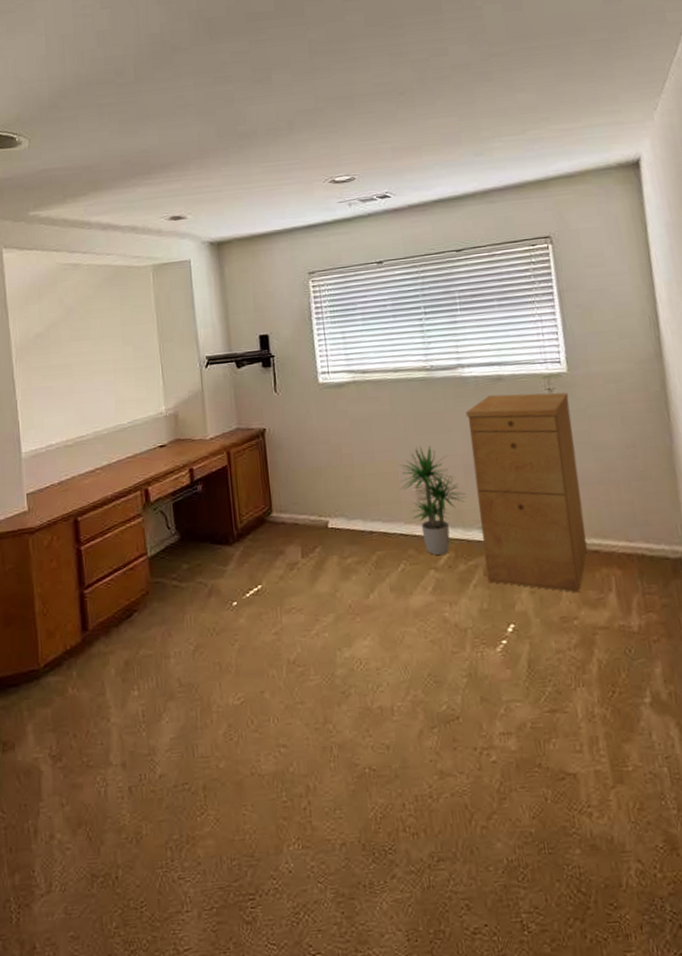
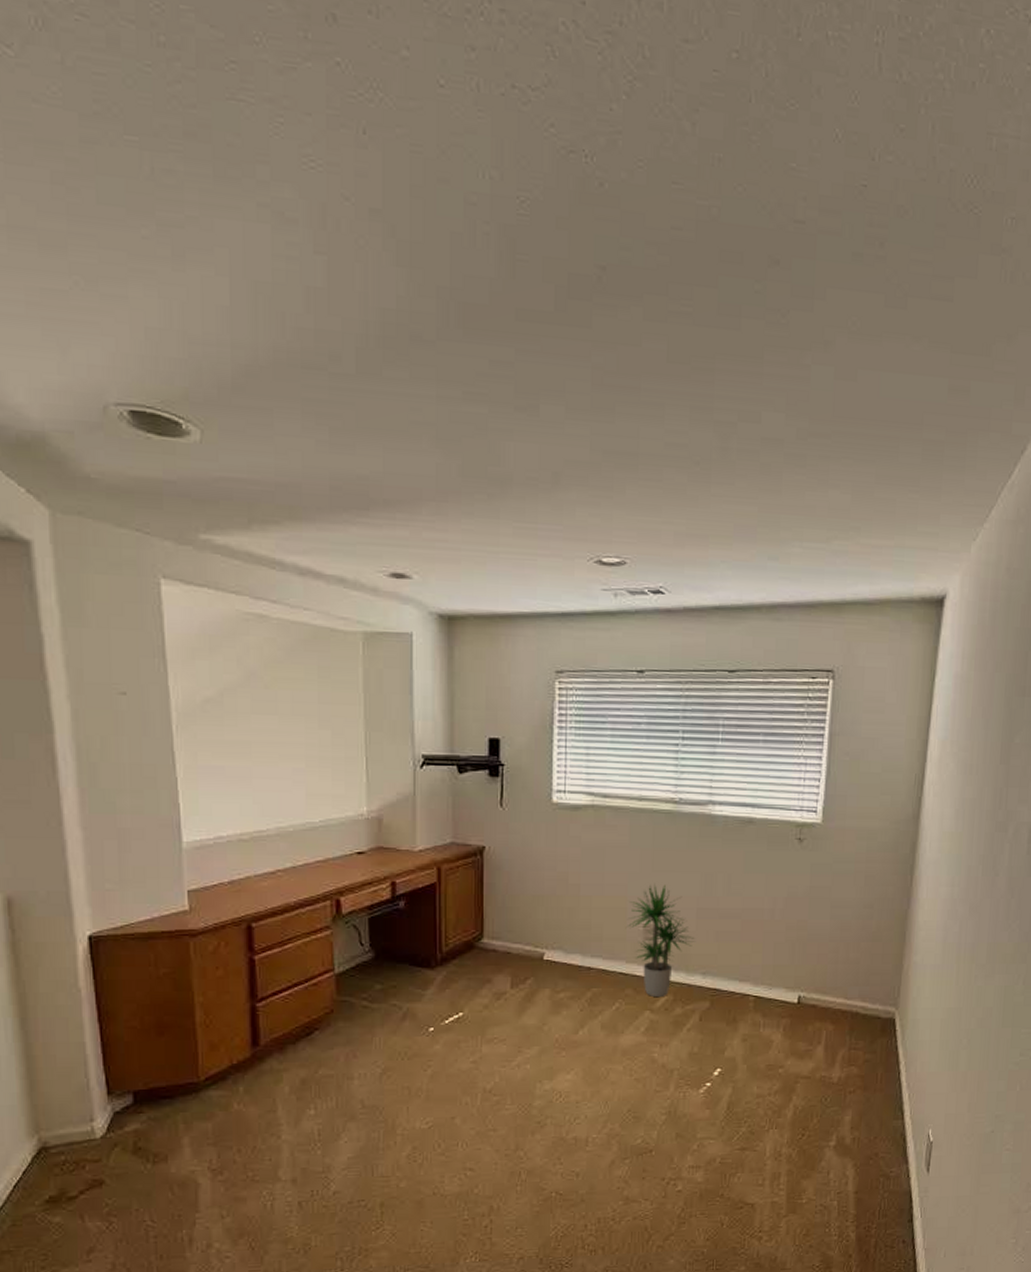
filing cabinet: present [465,392,588,593] -> none [702,839,818,1044]

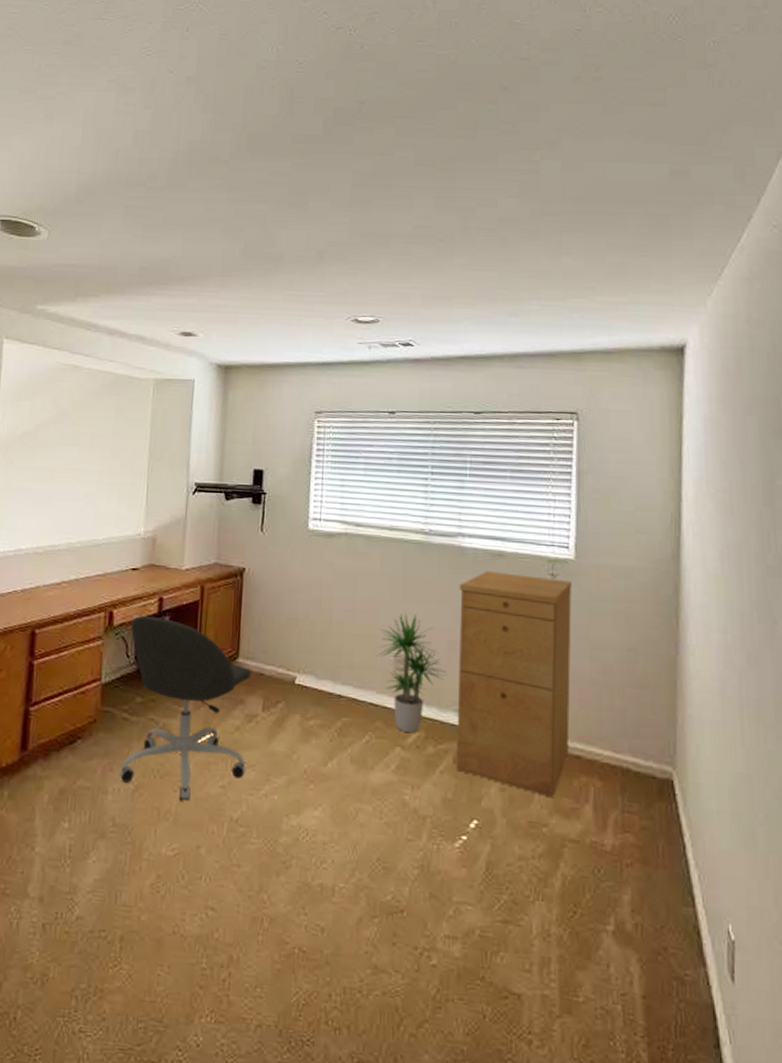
office chair: none [361,901,497,1079] -> present [119,615,251,802]
filing cabinet: none [702,839,818,1044] -> present [456,571,573,799]

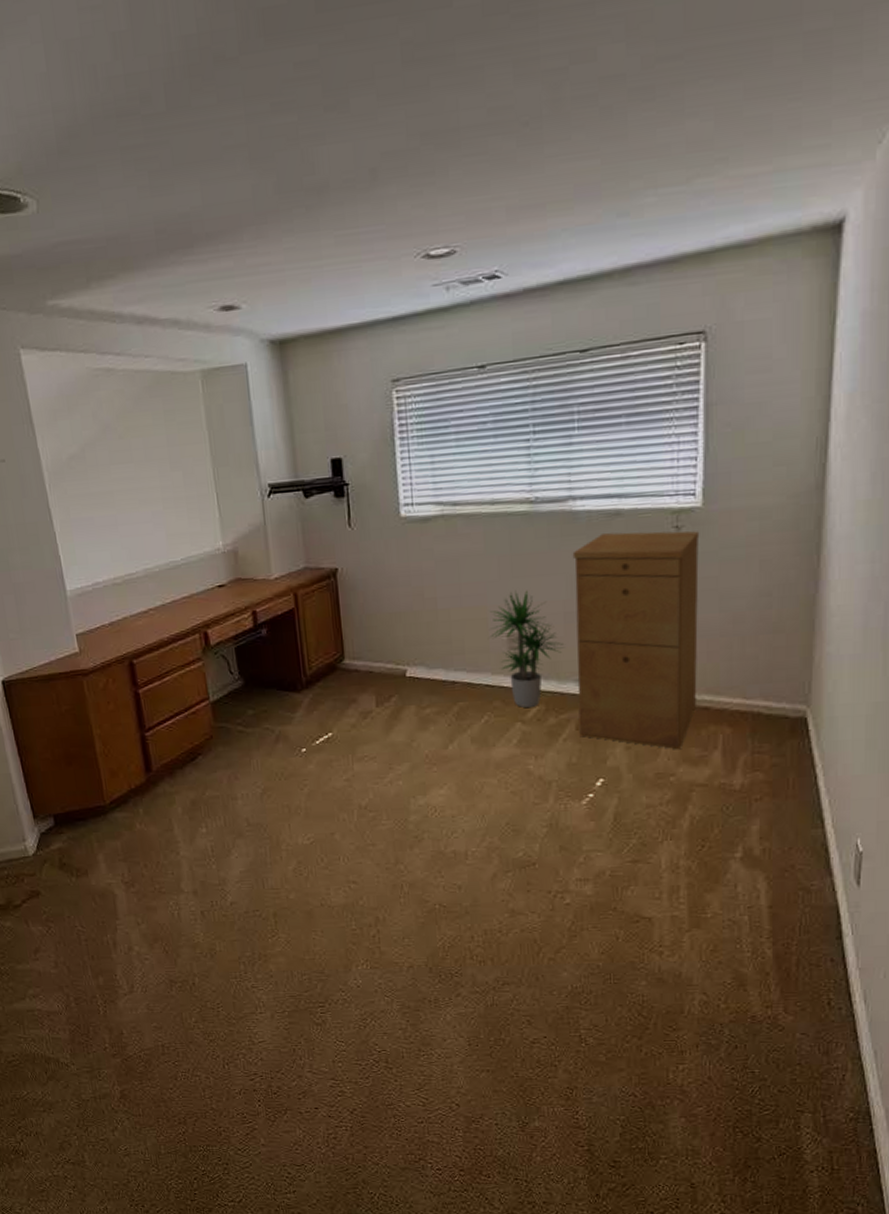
office chair: present [119,615,251,802] -> none [228,630,368,797]

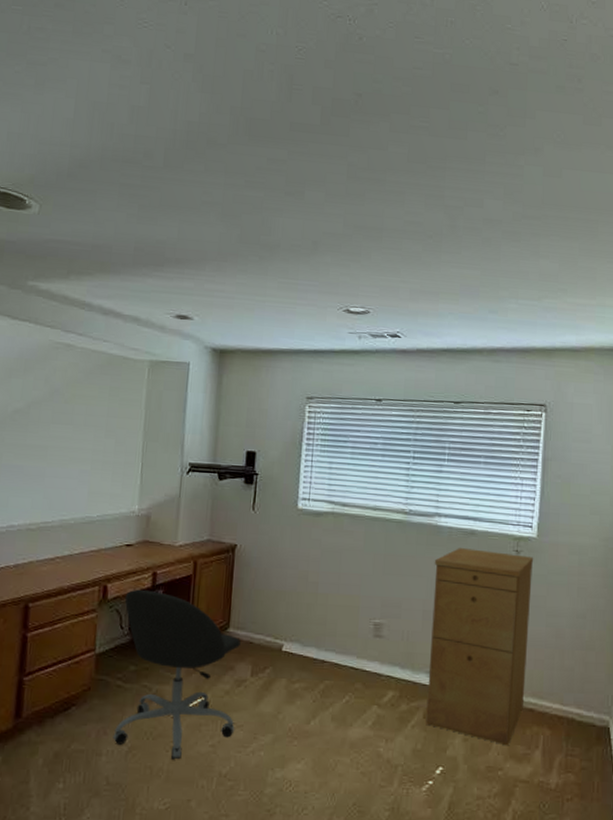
office chair: none [228,630,368,797] -> present [113,589,241,760]
potted plant: present [489,590,565,707] -> none [358,586,421,692]

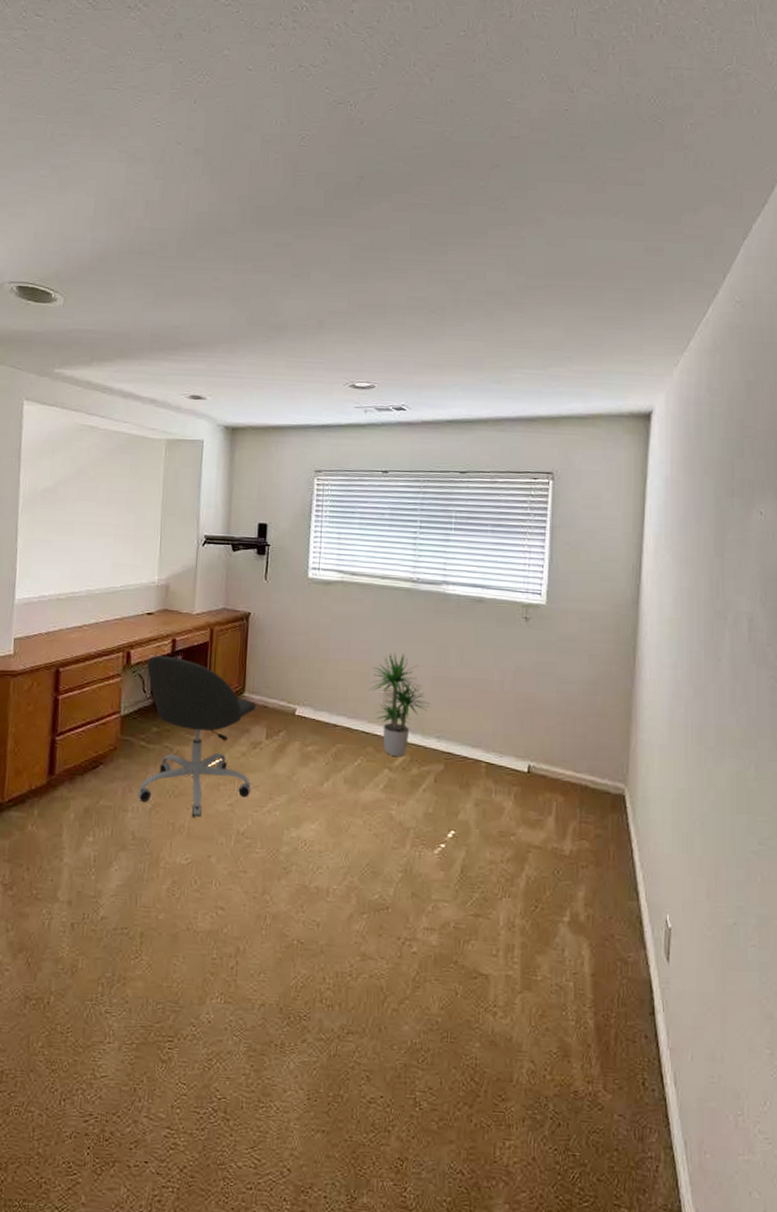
potted plant: none [358,586,421,692] -> present [369,652,431,756]
filing cabinet: present [426,548,534,746] -> none [437,615,544,812]

